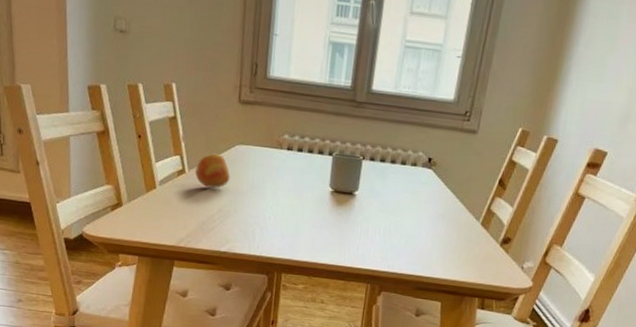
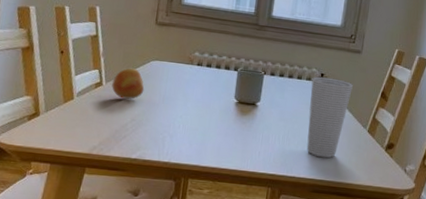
cup: none [410,161,466,254] -> present [306,76,353,158]

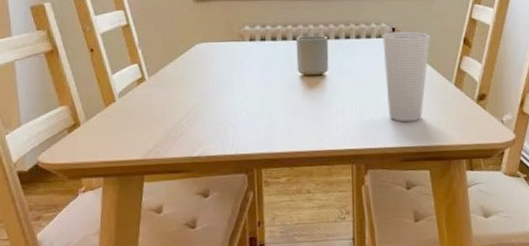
fruit: present [112,68,145,100] -> none [156,56,194,92]

